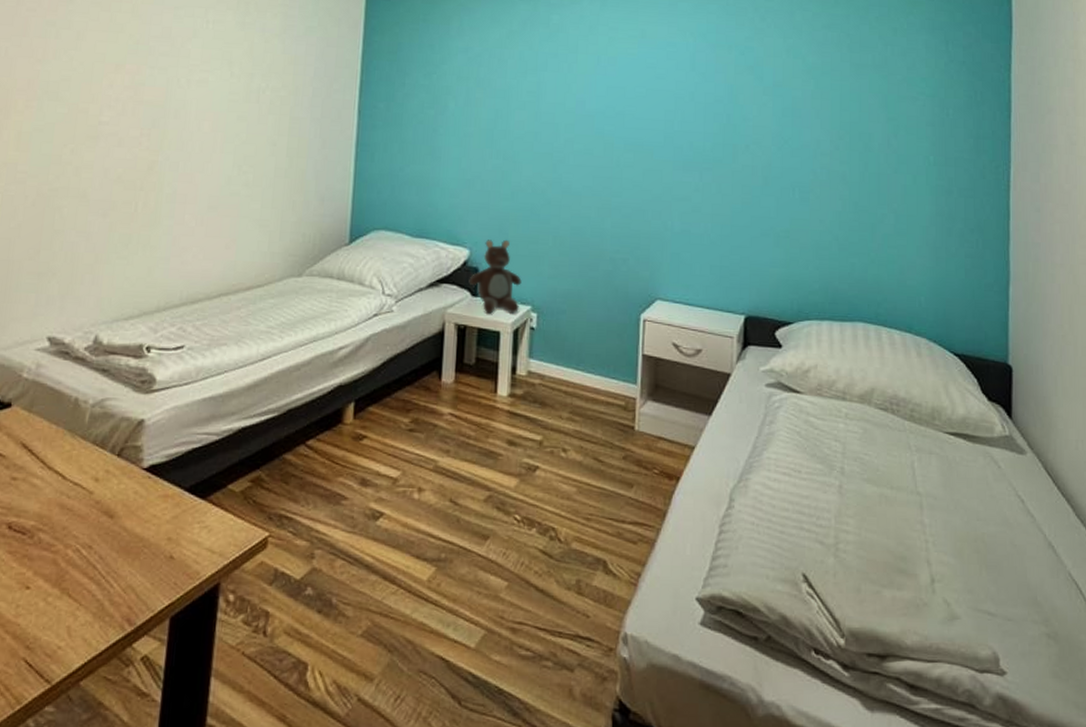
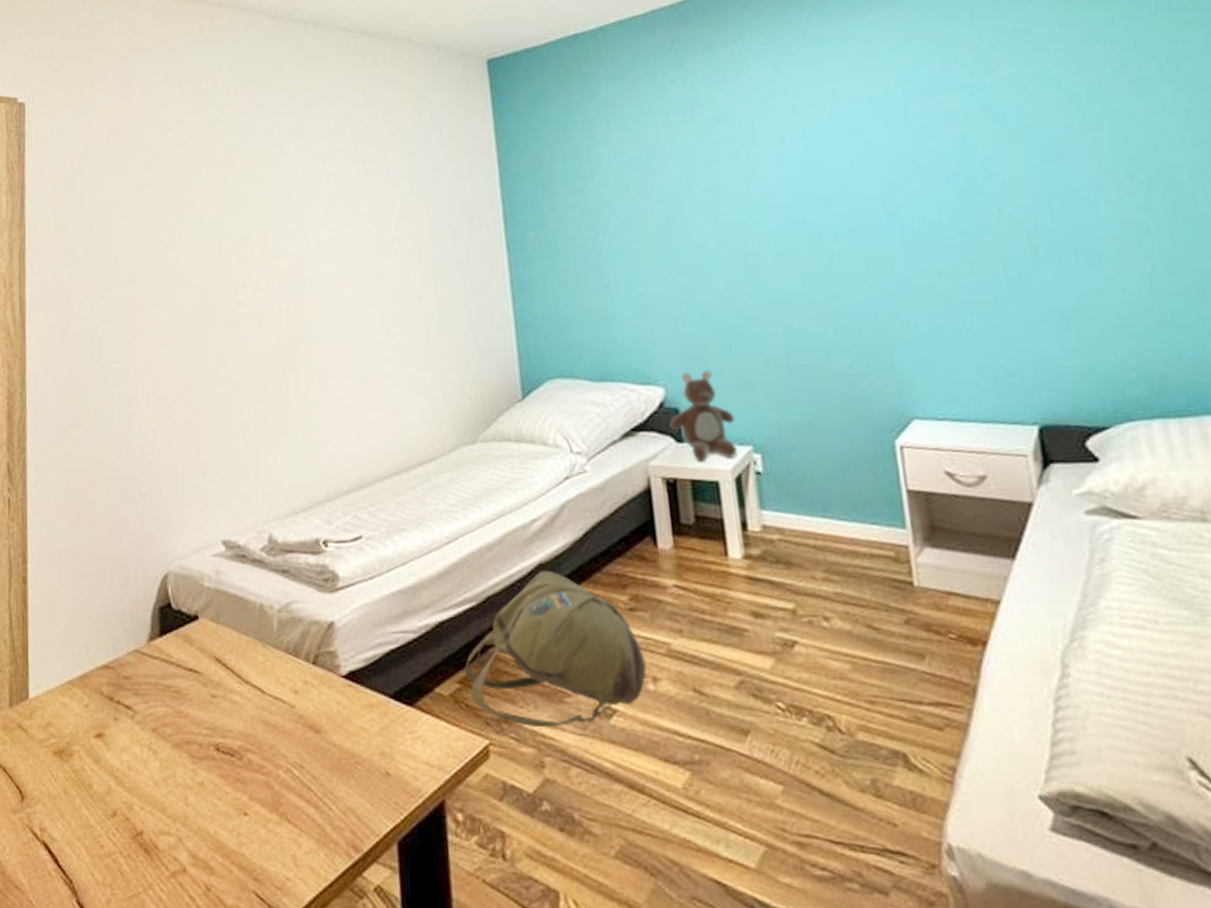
backpack: none [258,391,415,525] -> present [465,570,647,728]

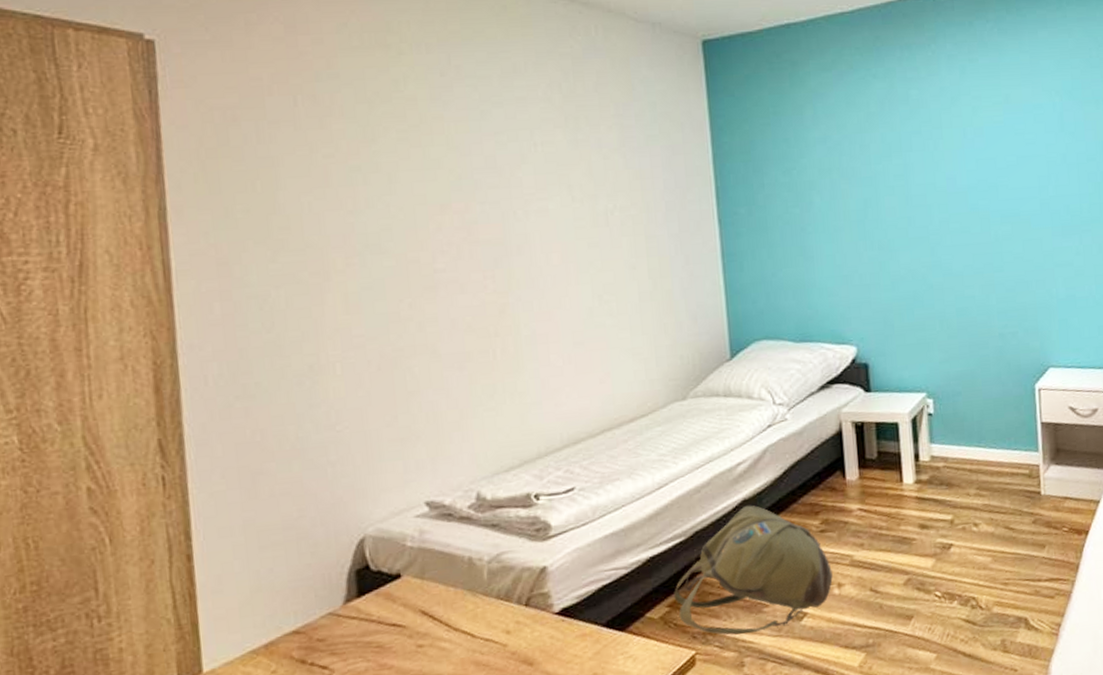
teddy bear: present [669,370,737,461] -> none [860,331,914,407]

